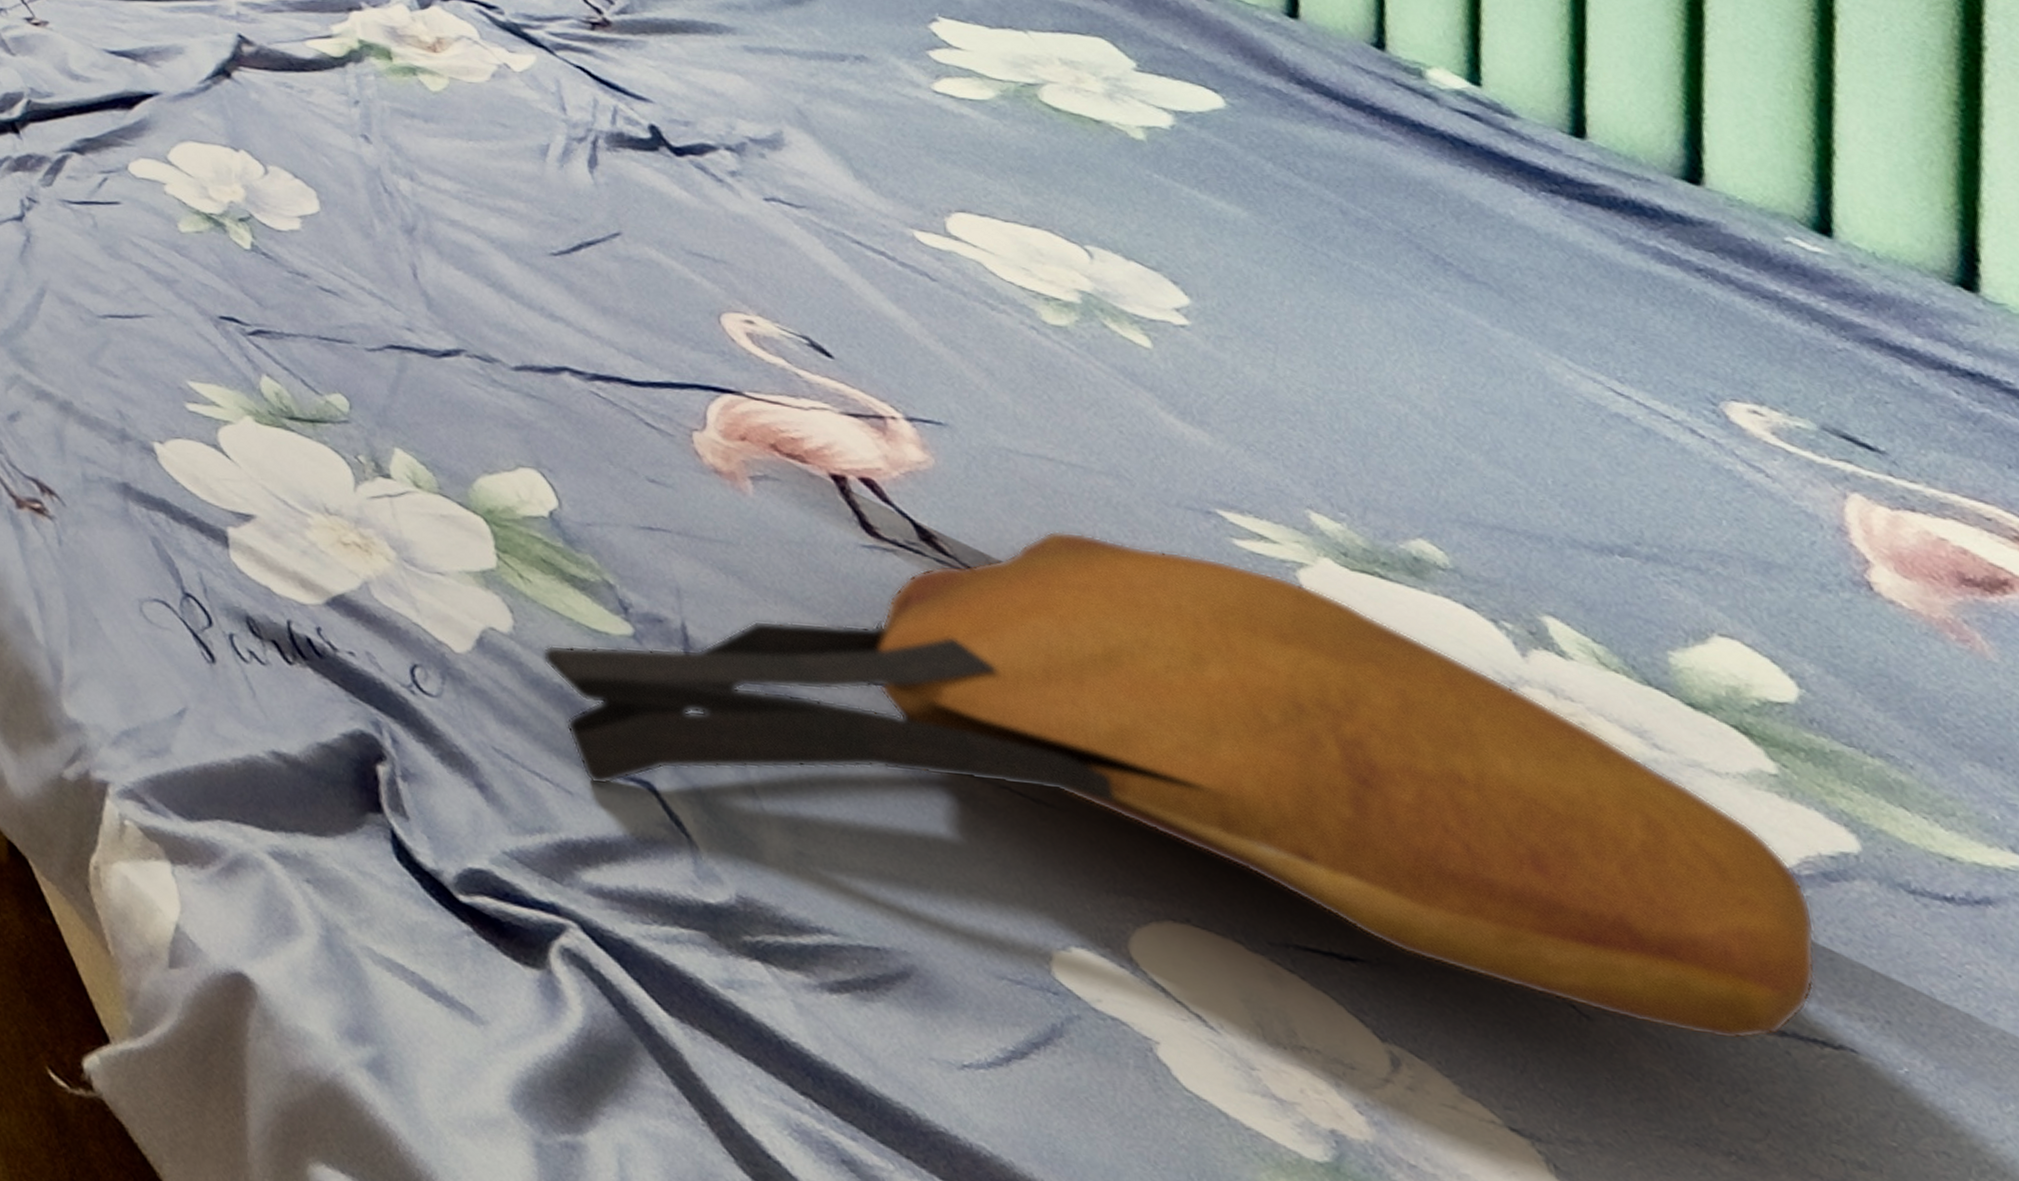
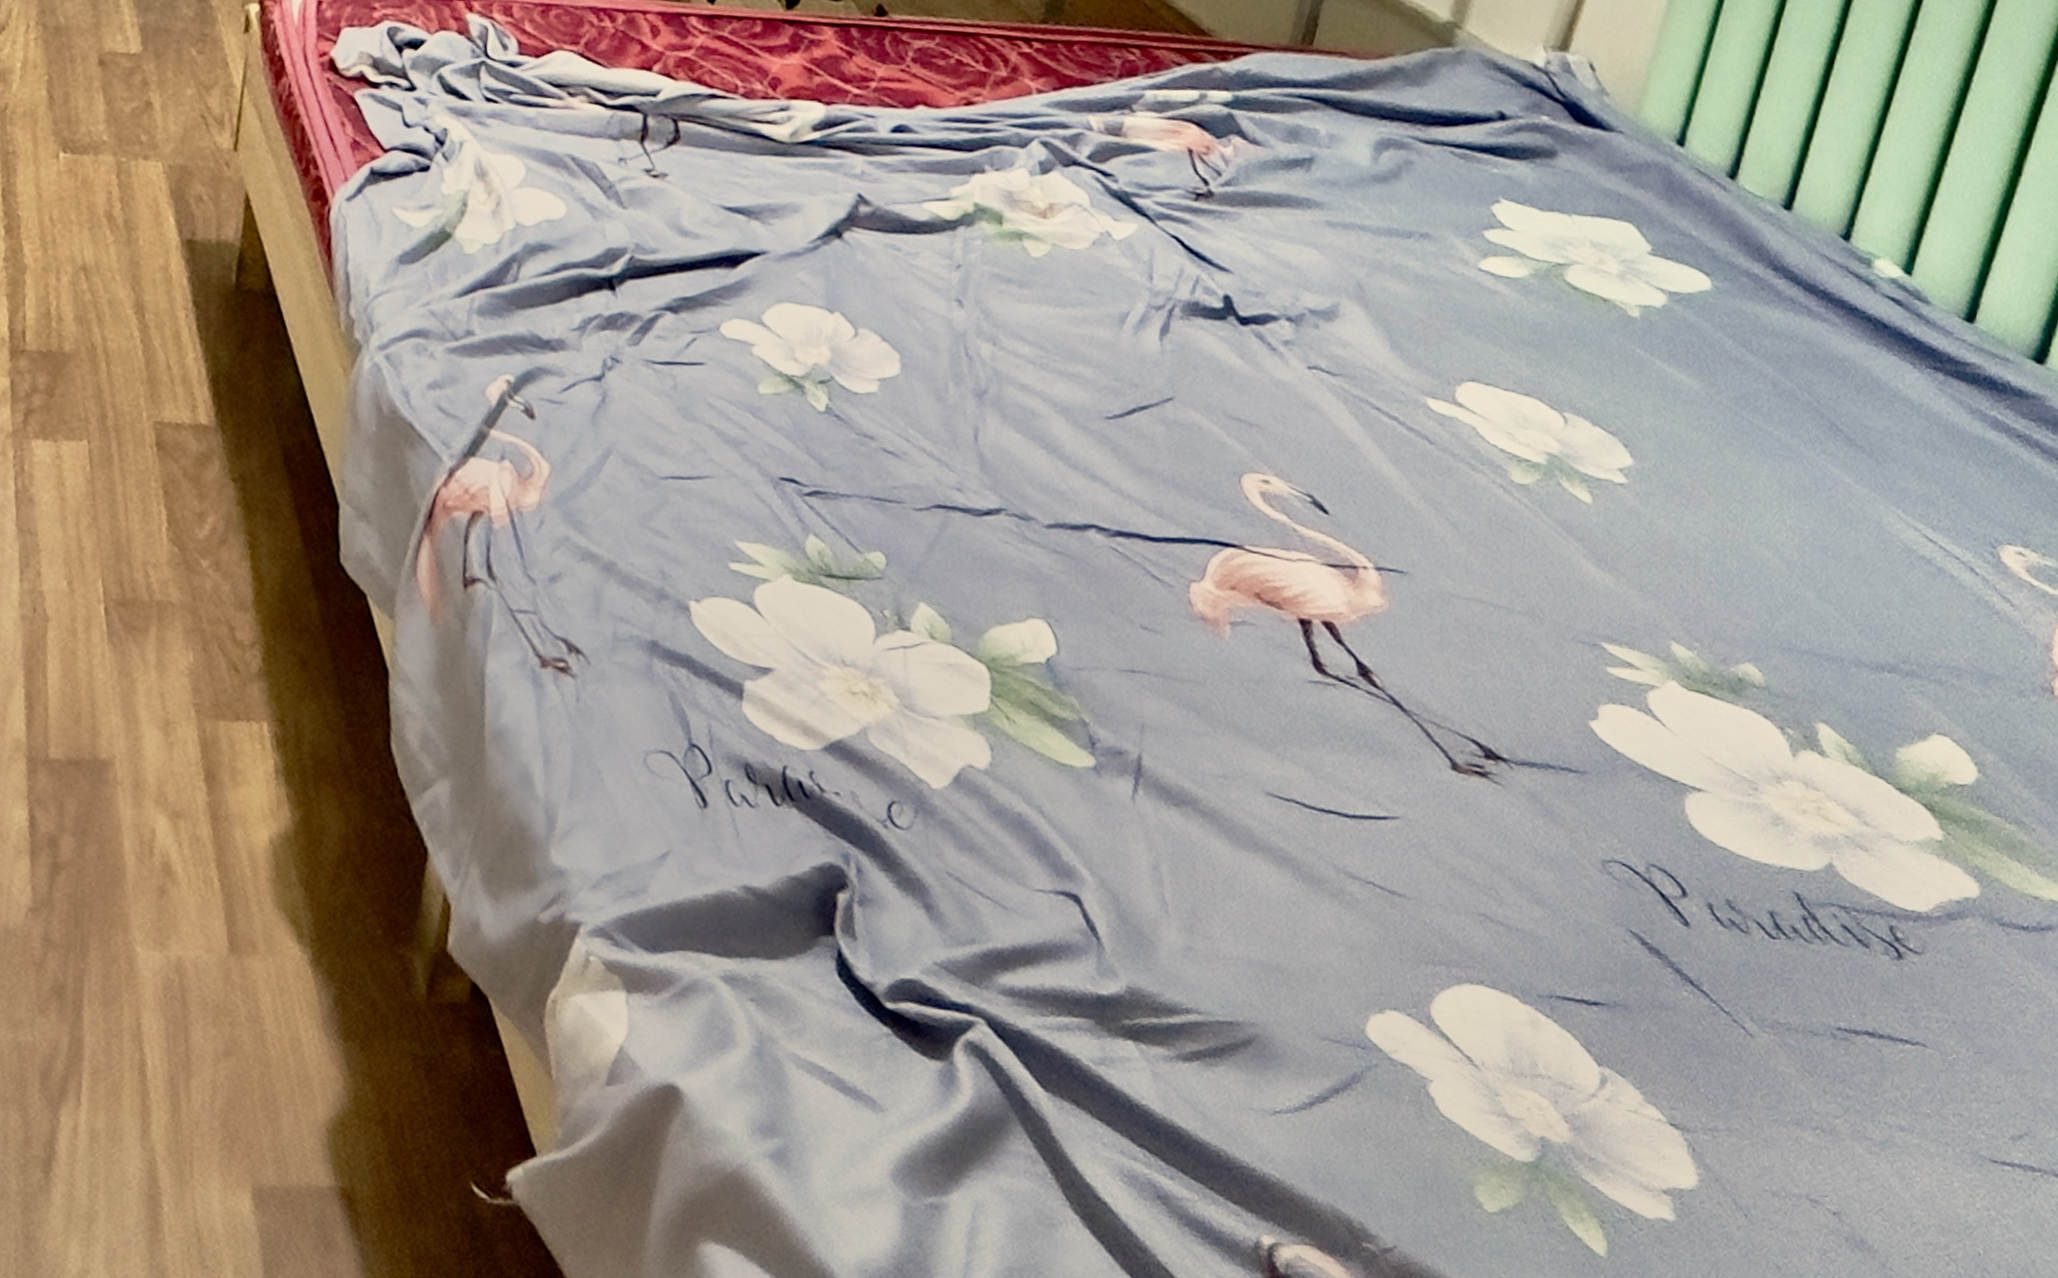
tote bag: present [542,531,1817,1041] -> none [1010,664,1932,1044]

